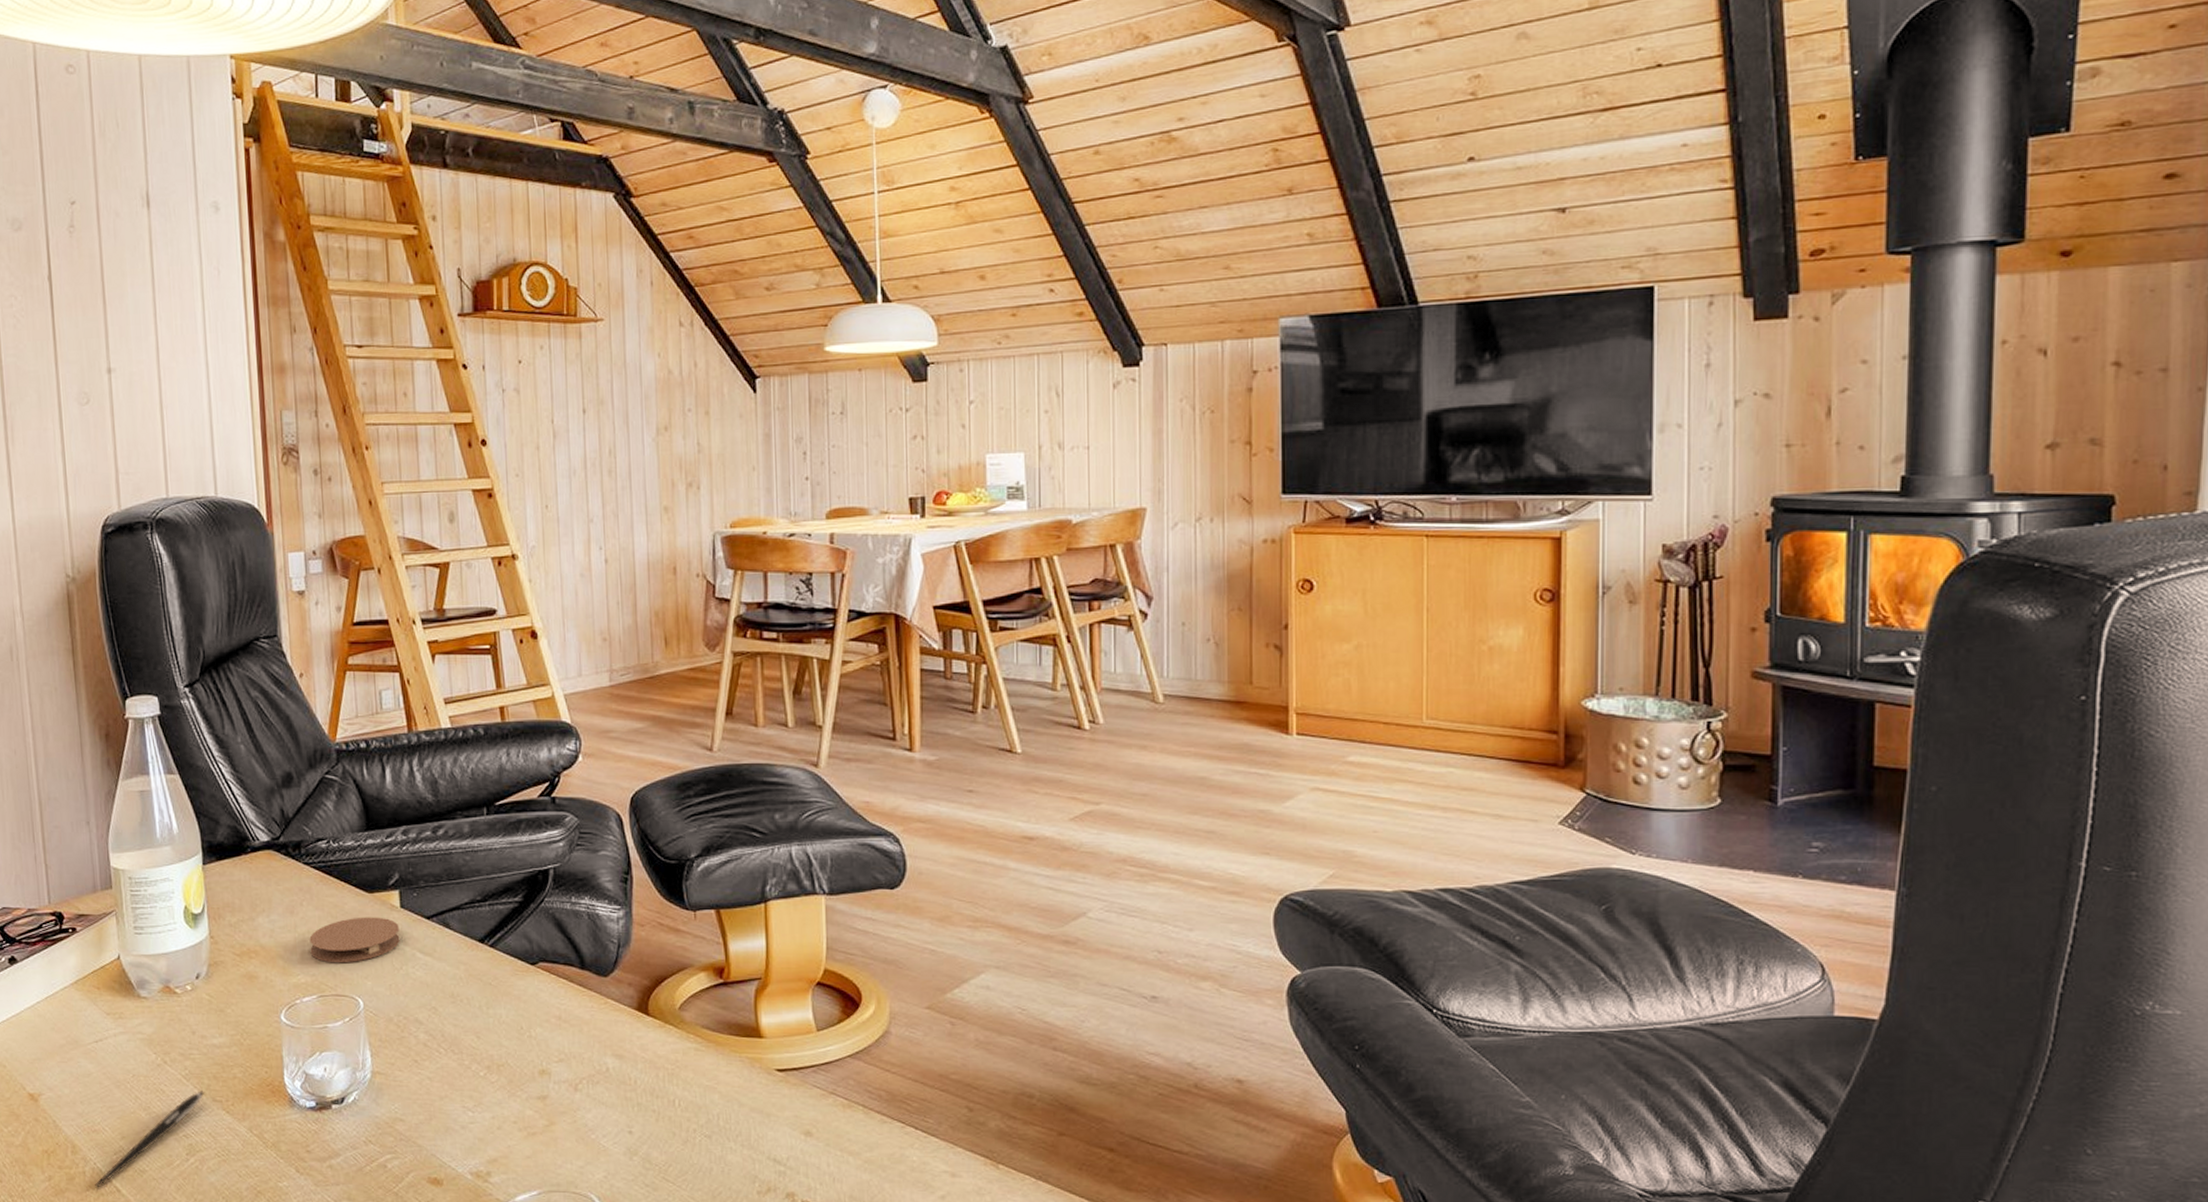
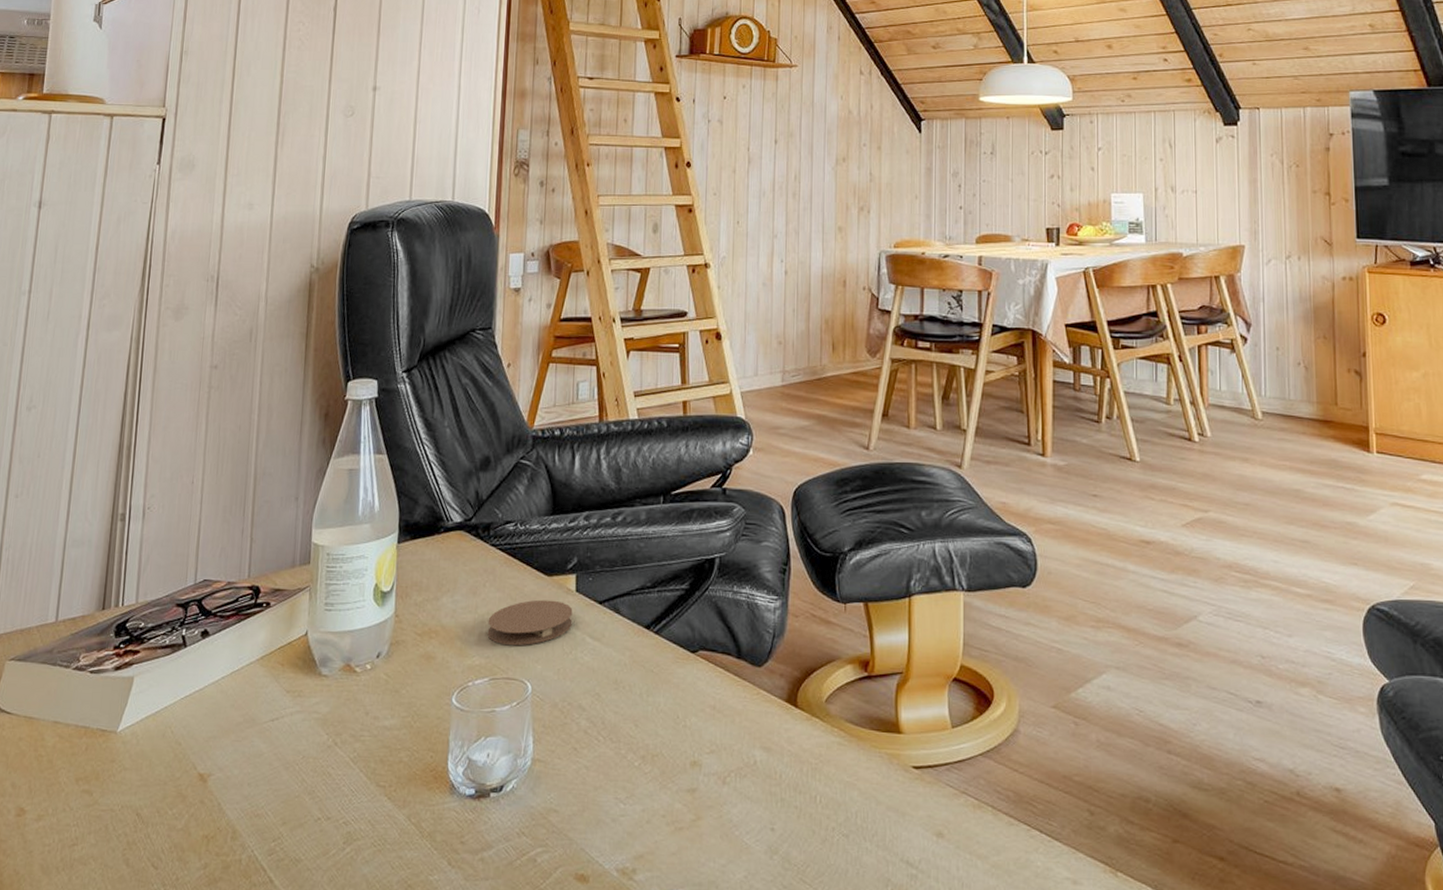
pen: present [95,1090,204,1188] -> none [249,775,369,878]

